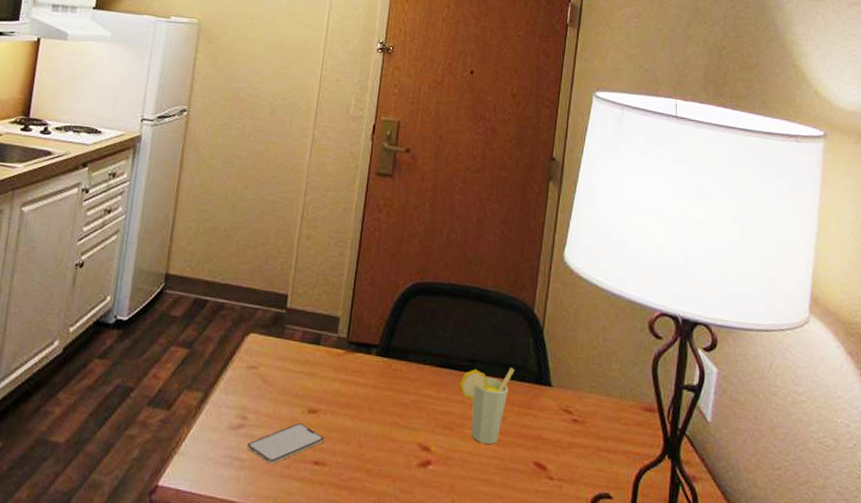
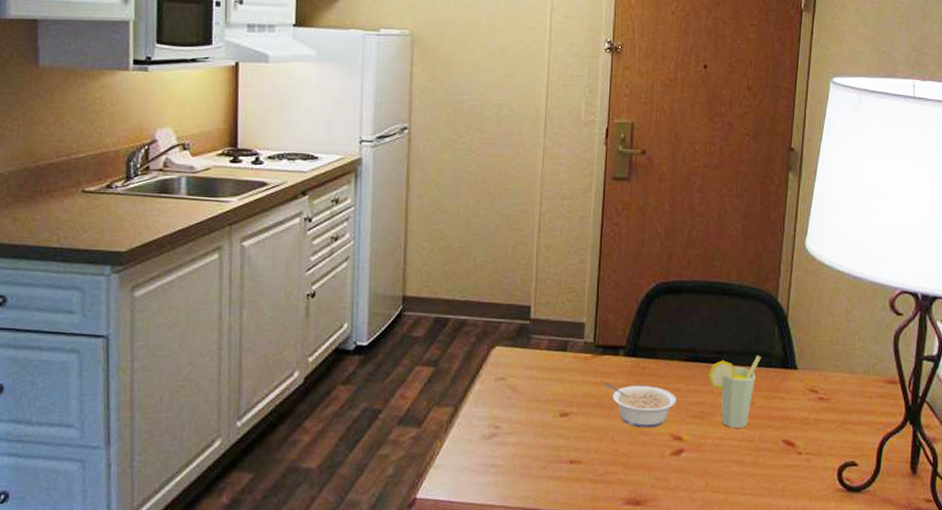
smartphone: present [247,423,324,464] -> none [502,427,578,467]
legume: none [354,381,426,435] -> present [604,382,676,428]

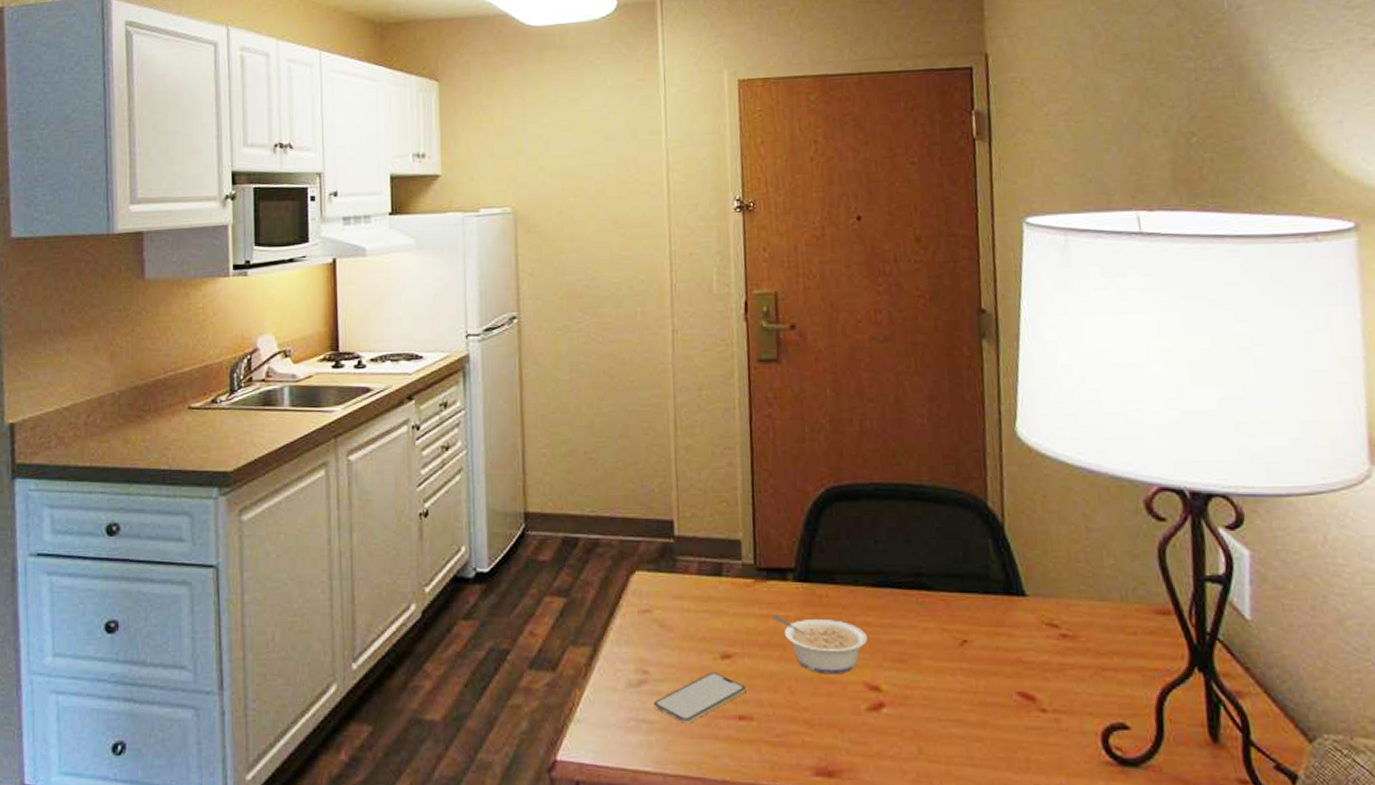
smartphone: none [502,427,578,467] -> present [653,672,746,724]
cup: present [708,356,761,428] -> none [905,578,974,675]

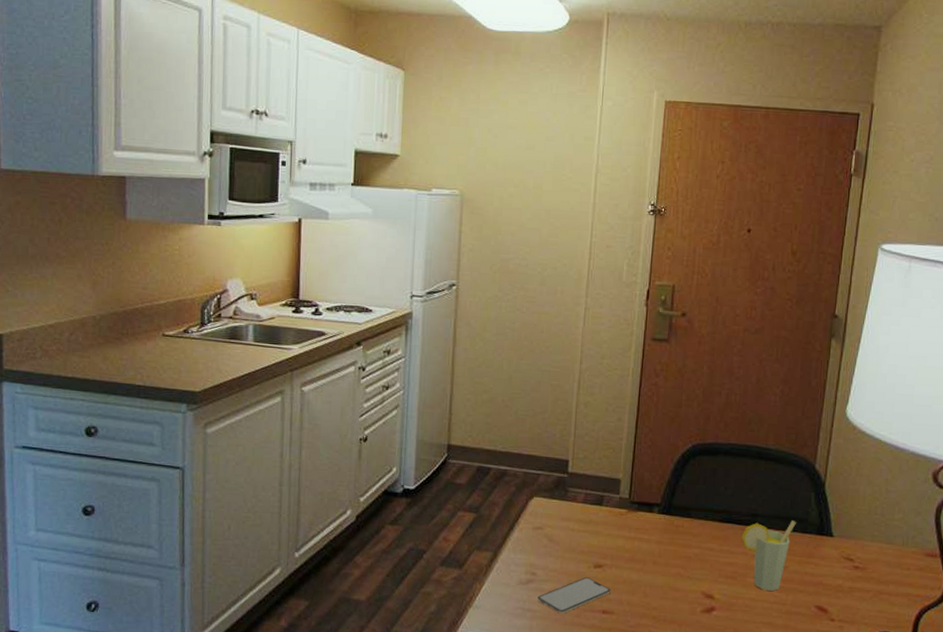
legume: present [772,615,867,674] -> none [638,538,709,585]
cup: none [905,578,974,675] -> present [741,521,796,591]

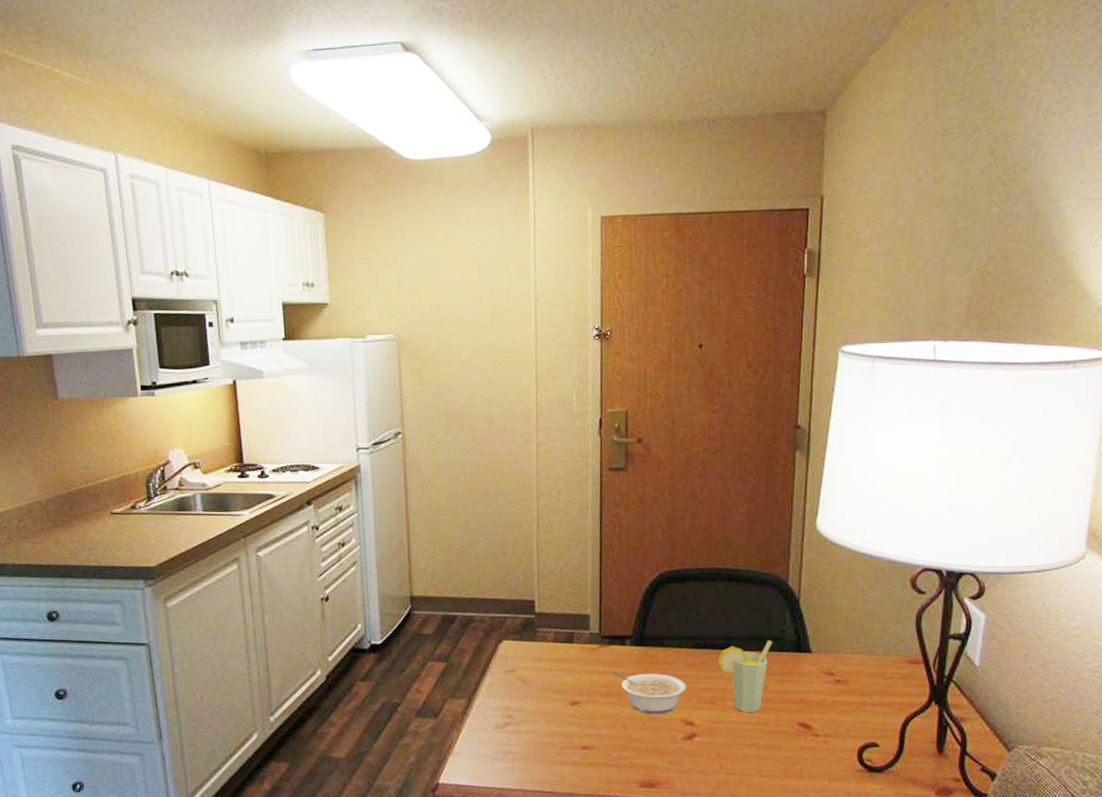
smartphone: present [537,577,611,614] -> none [516,715,589,753]
legume: none [638,538,709,585] -> present [612,671,686,714]

